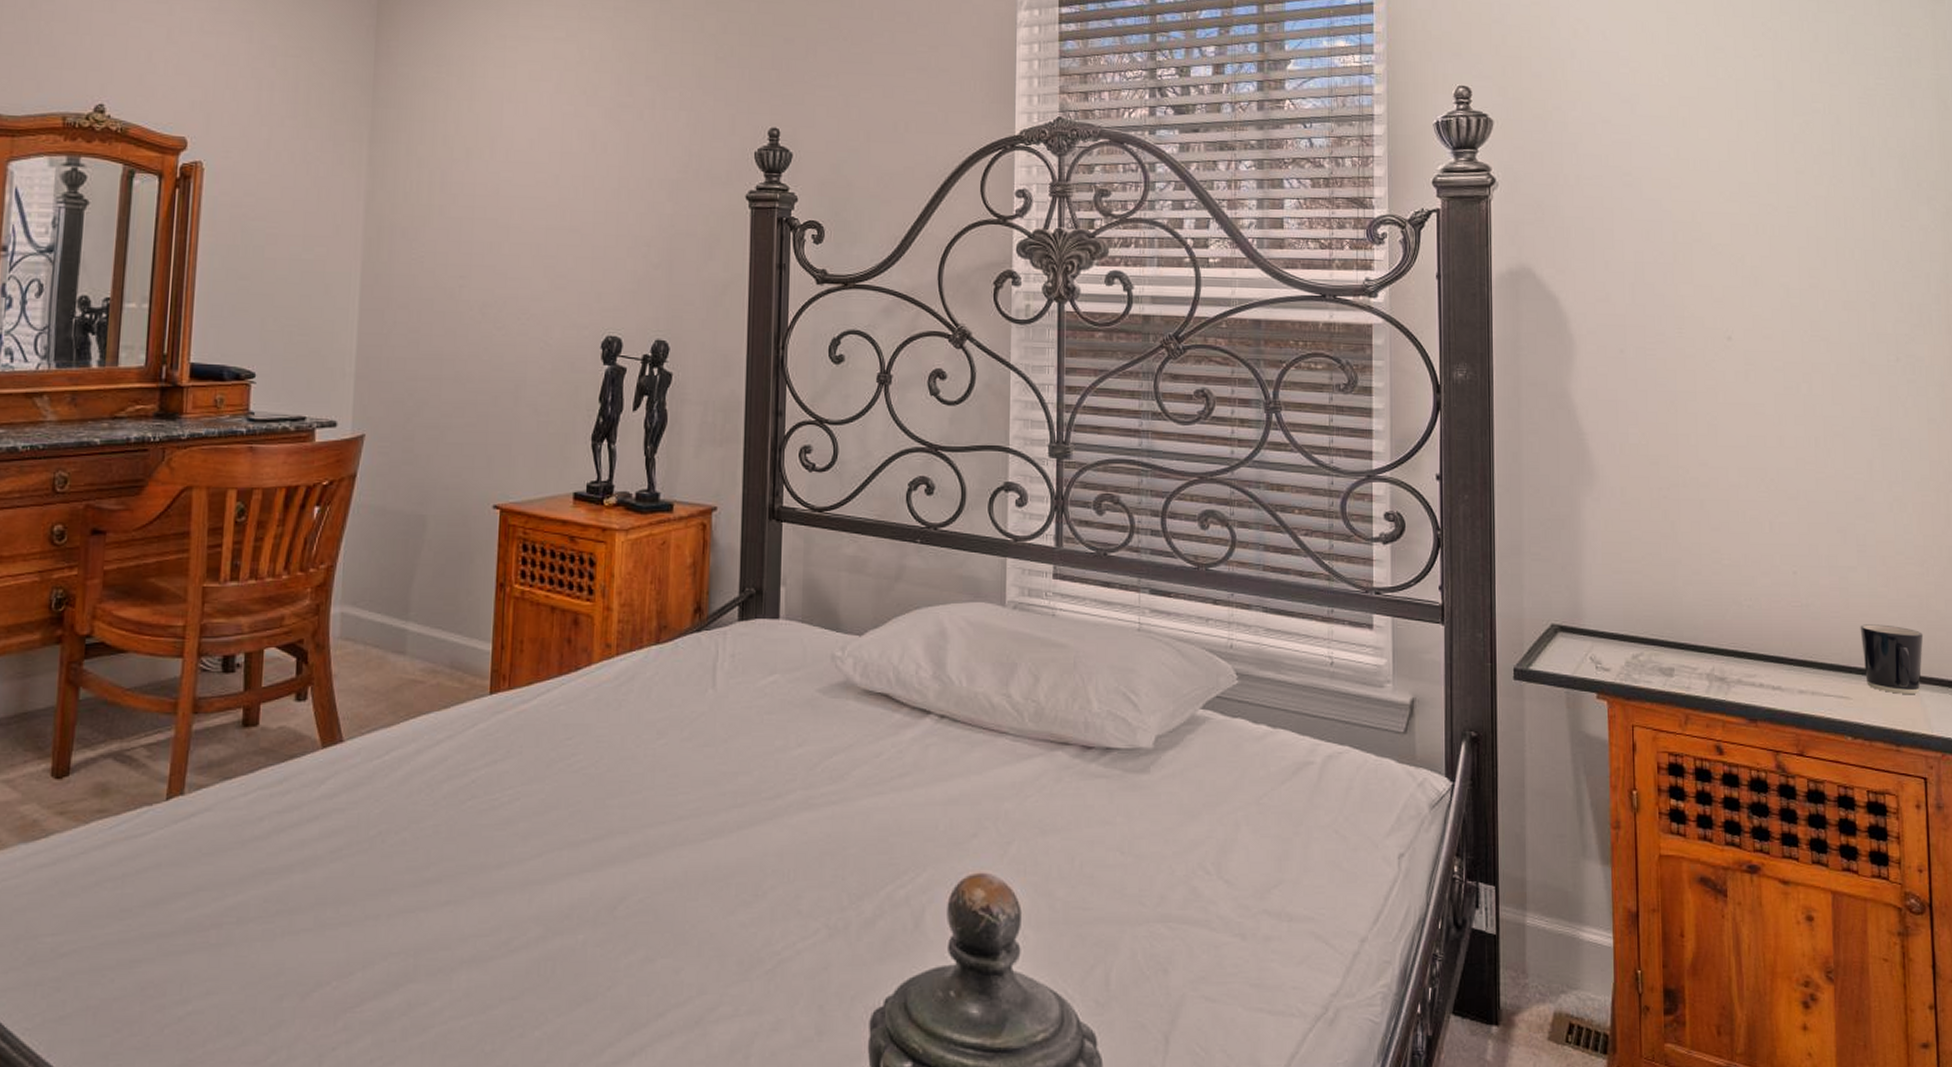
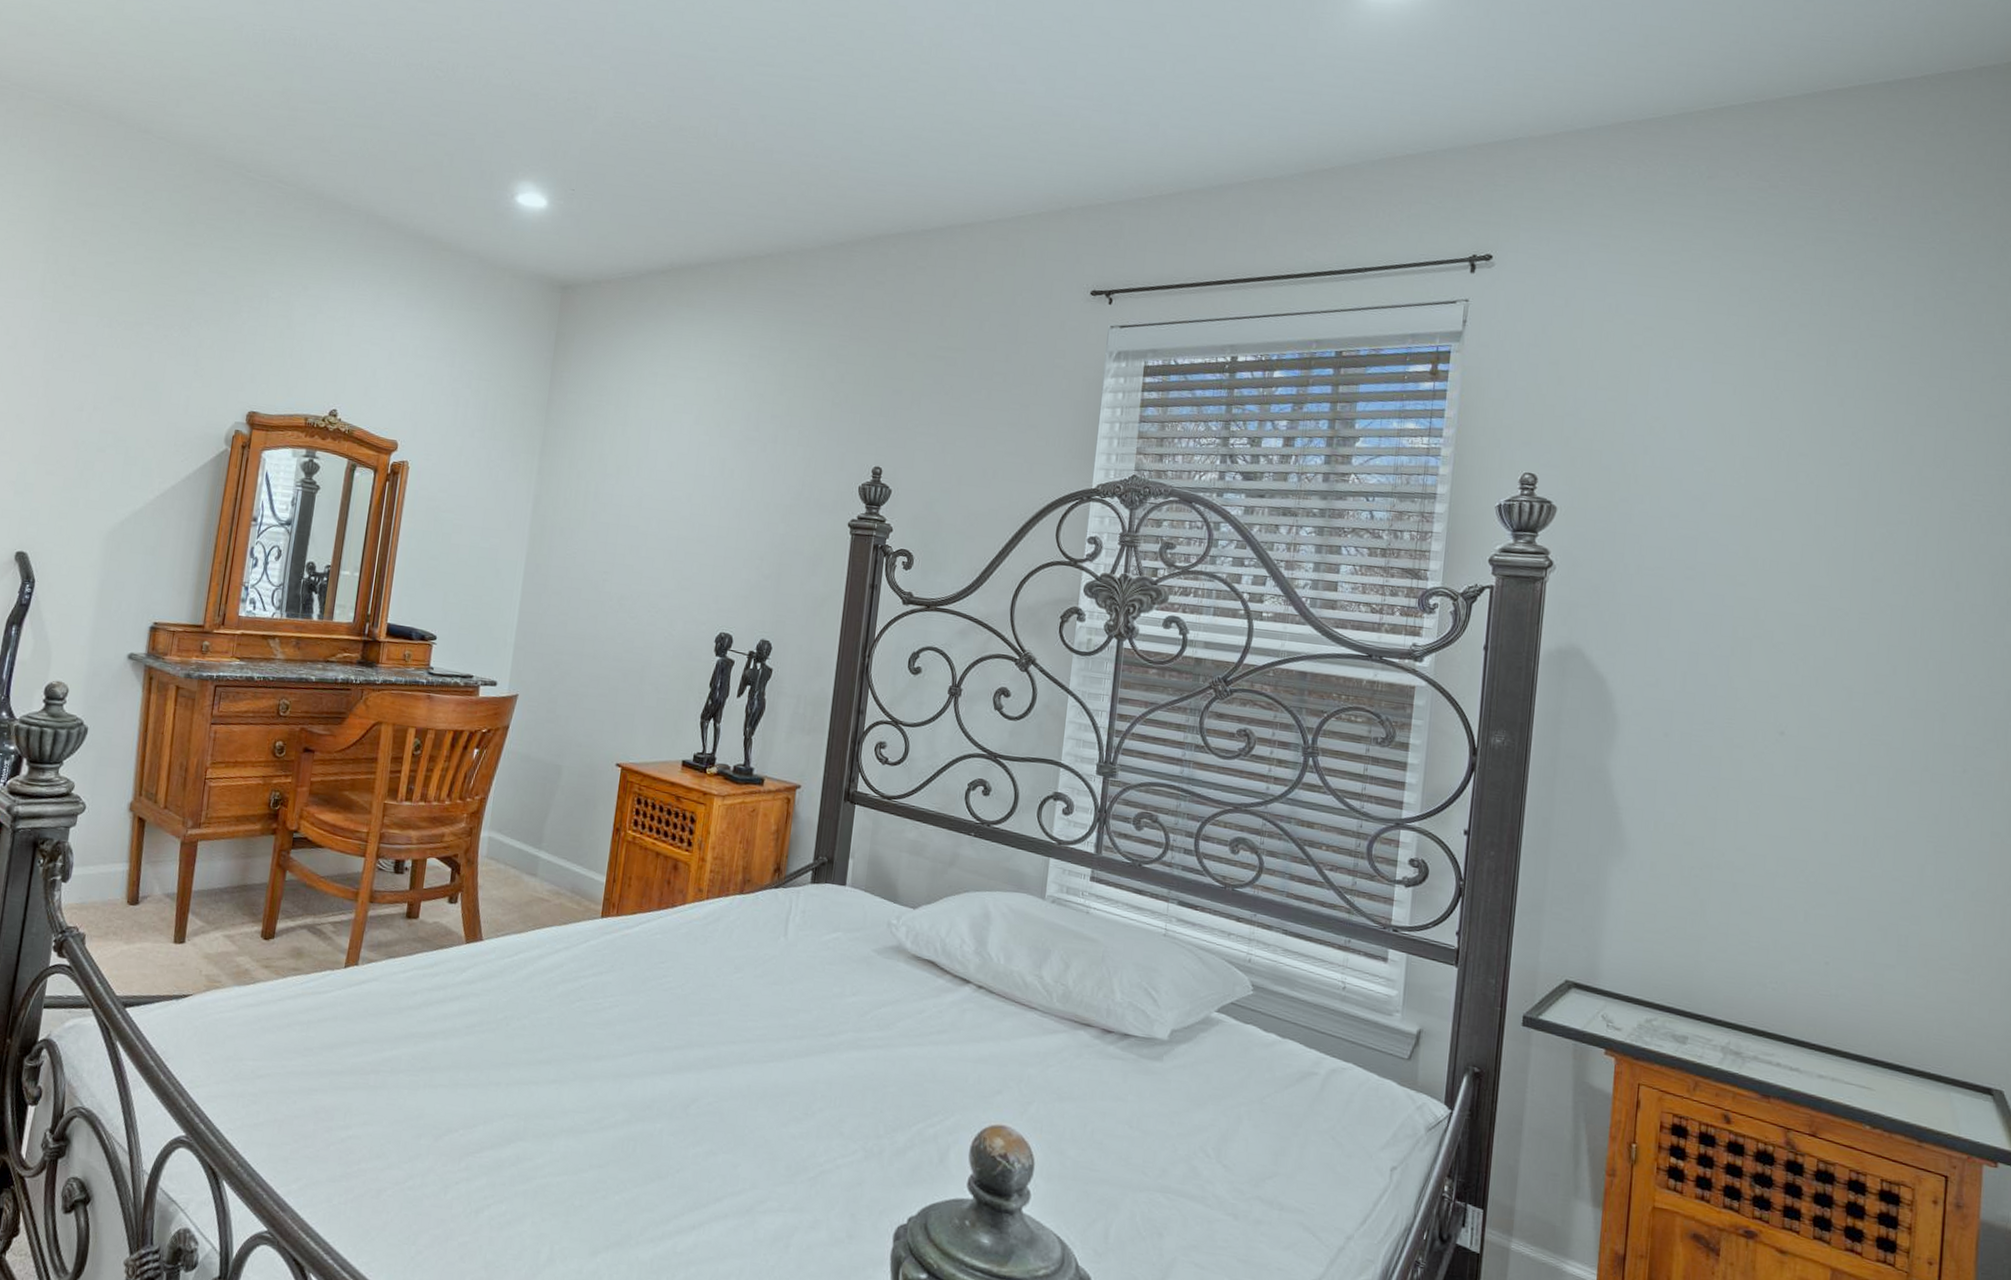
mug: present [1860,624,1924,694] -> none [1891,1021,1961,1095]

